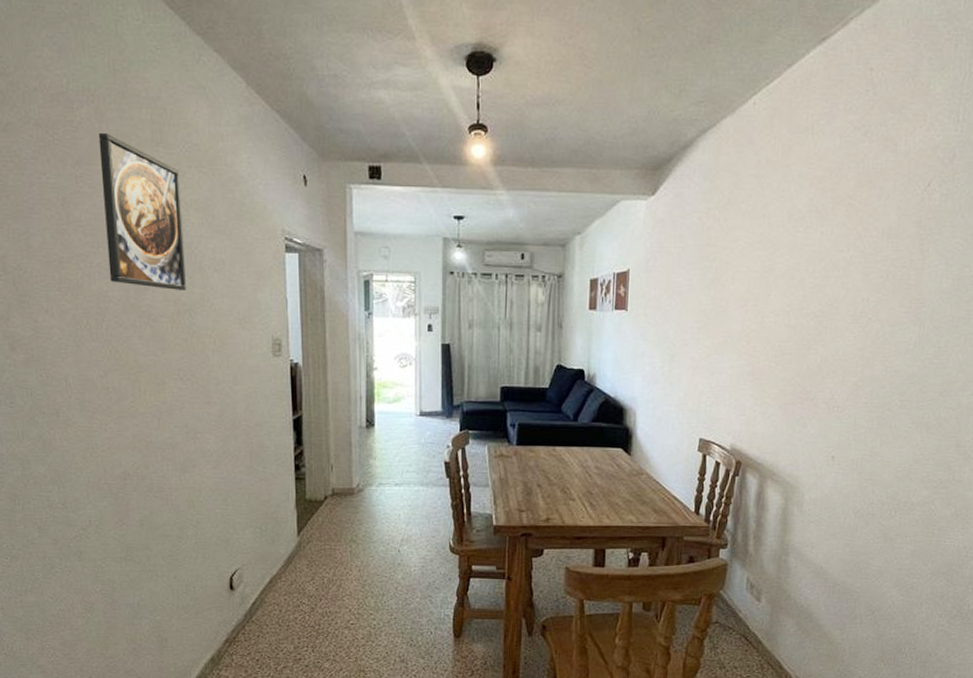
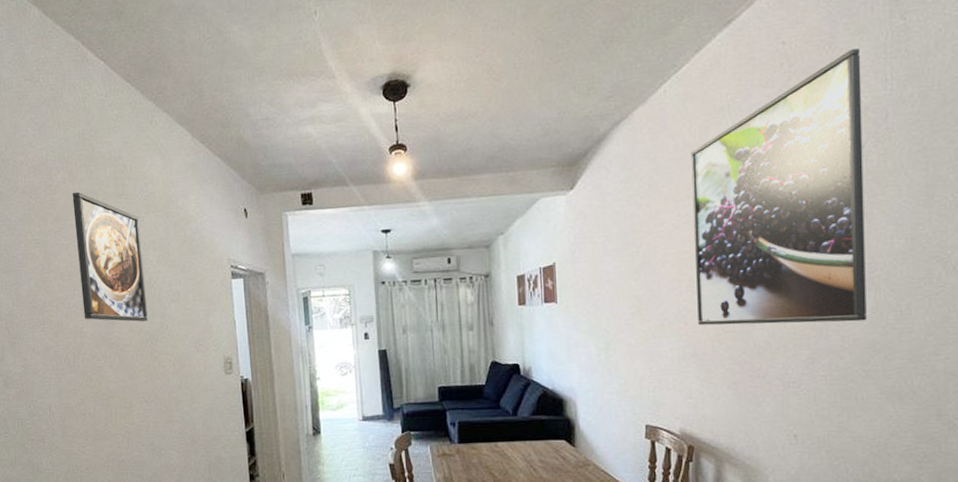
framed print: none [759,85,940,354] -> present [691,48,867,326]

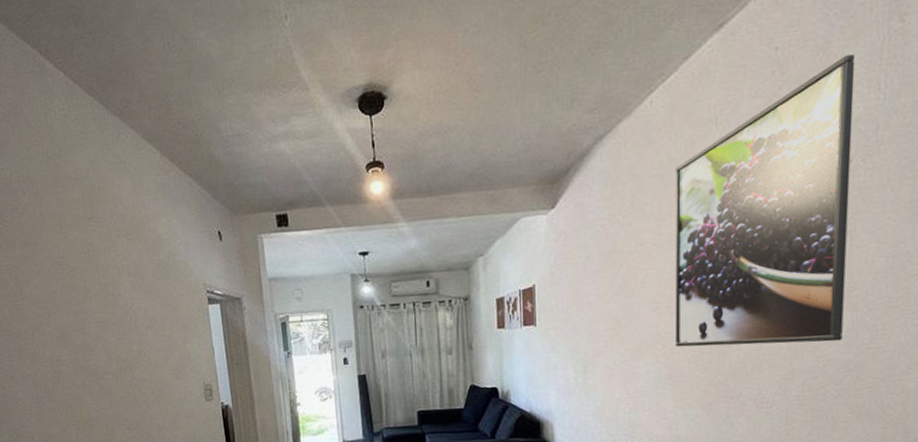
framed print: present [72,191,148,322] -> none [39,214,125,349]

